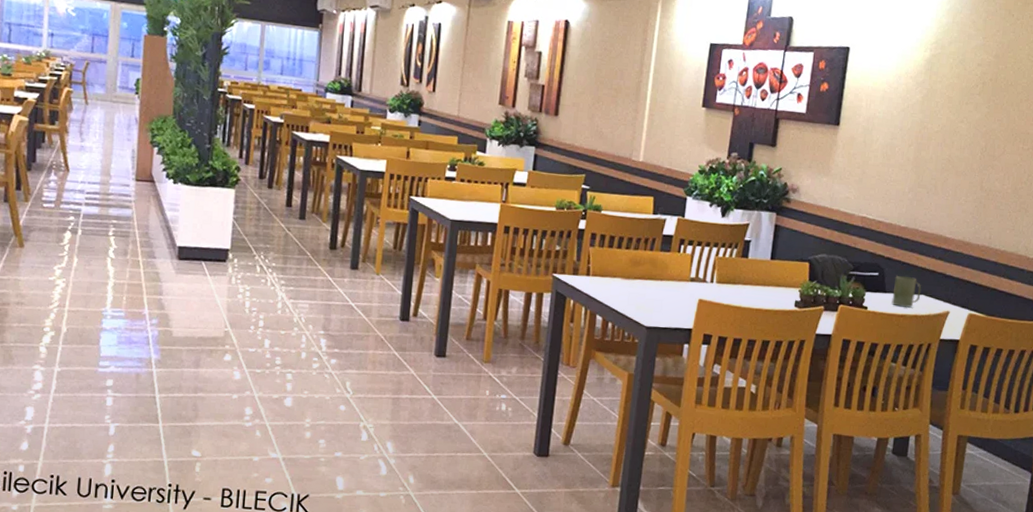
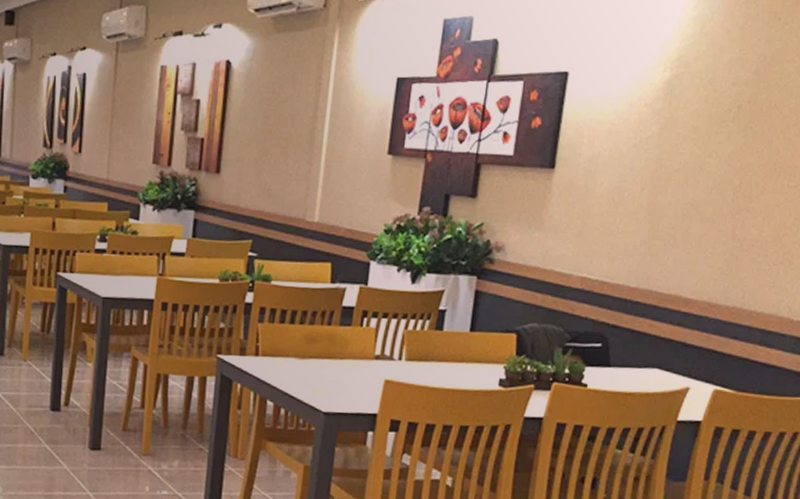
mug: present [891,275,922,308] -> none [617,345,655,384]

